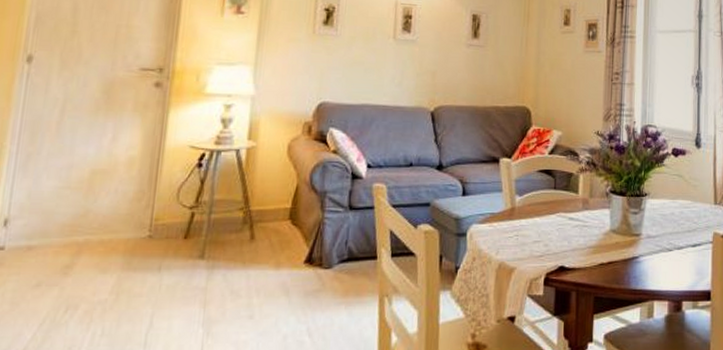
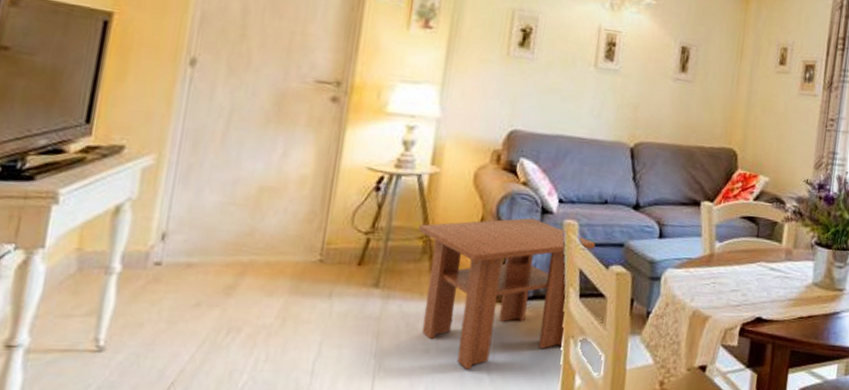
coffee table: none [239,183,403,333] -> present [418,217,595,370]

